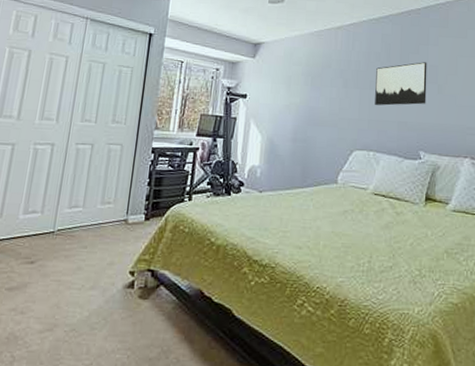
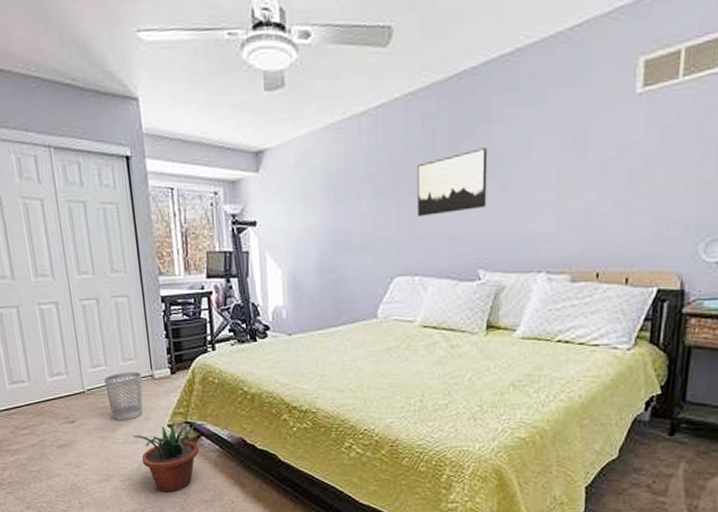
wastebasket: none [75,215,117,264] -> present [104,372,143,420]
potted plant: none [90,269,170,348] -> present [132,422,208,493]

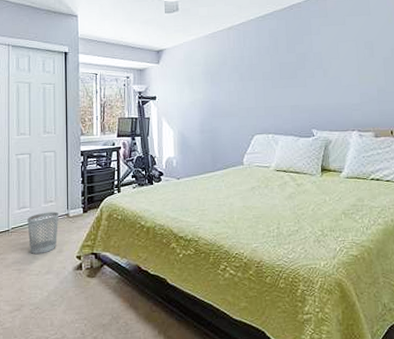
potted plant: present [132,422,208,493] -> none [45,253,110,319]
wall art: present [417,148,488,216] -> none [267,50,314,93]

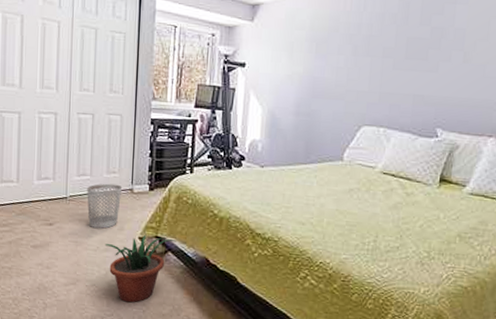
potted plant: none [45,253,110,319] -> present [104,235,176,303]

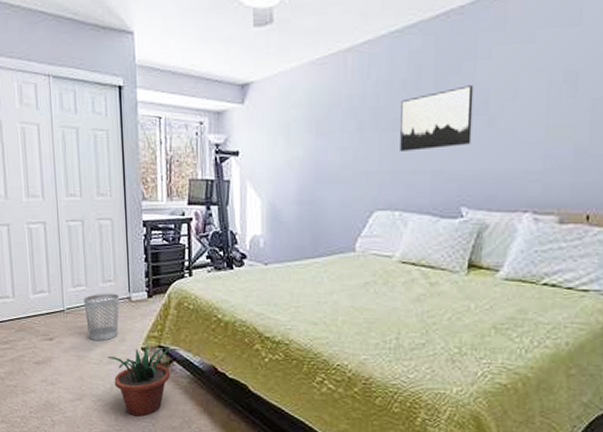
wall art: none [388,24,453,77] -> present [400,85,474,151]

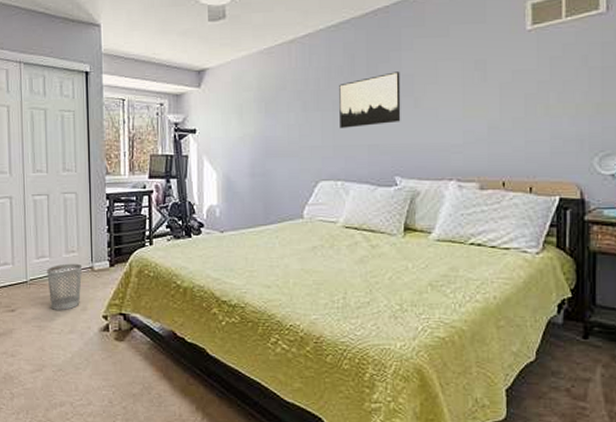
potted plant: present [107,345,181,417] -> none [68,313,141,385]

